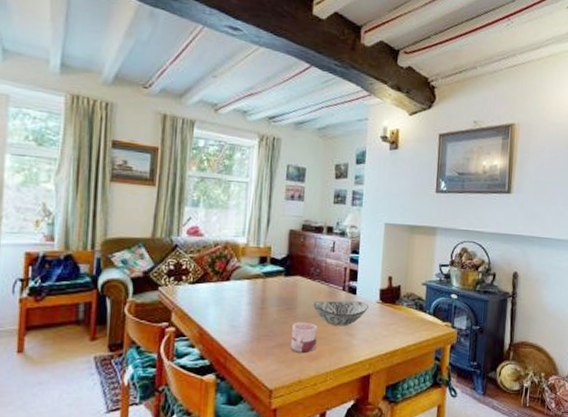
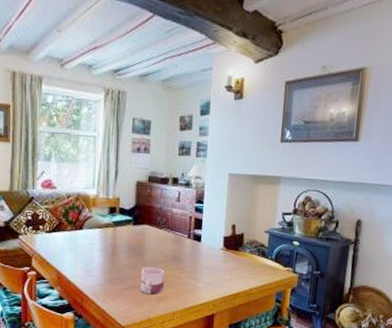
decorative bowl: present [312,300,369,326] -> none [159,247,213,271]

